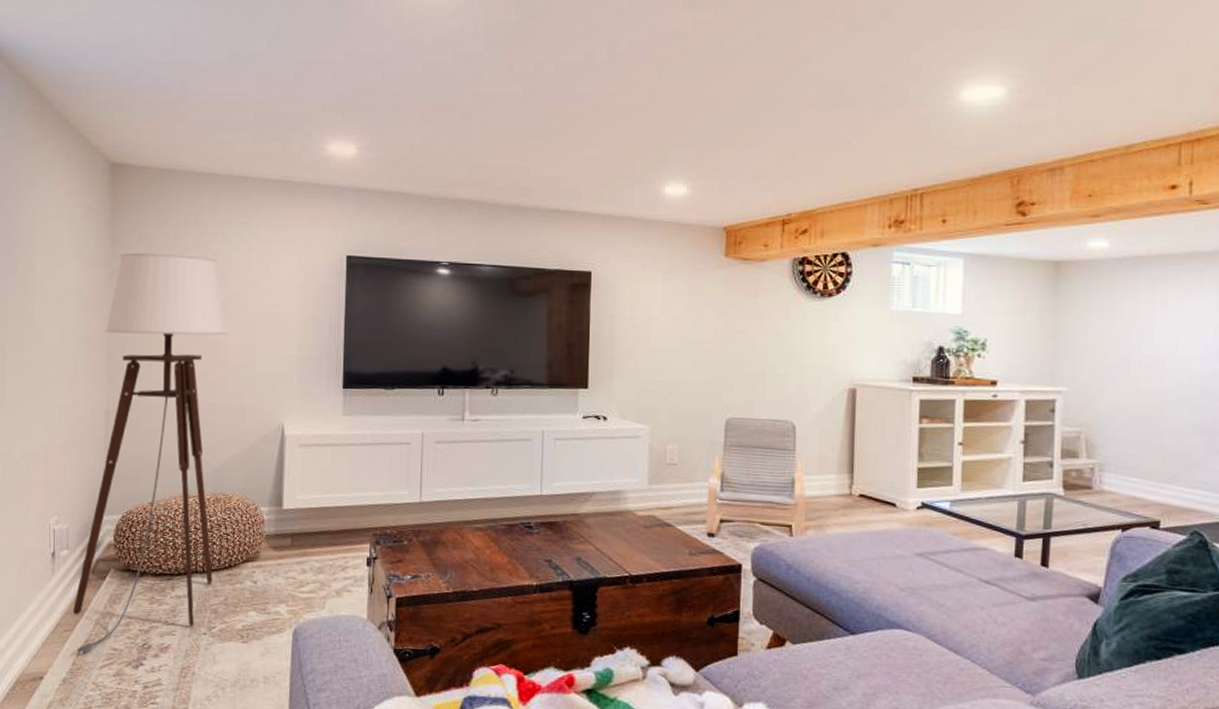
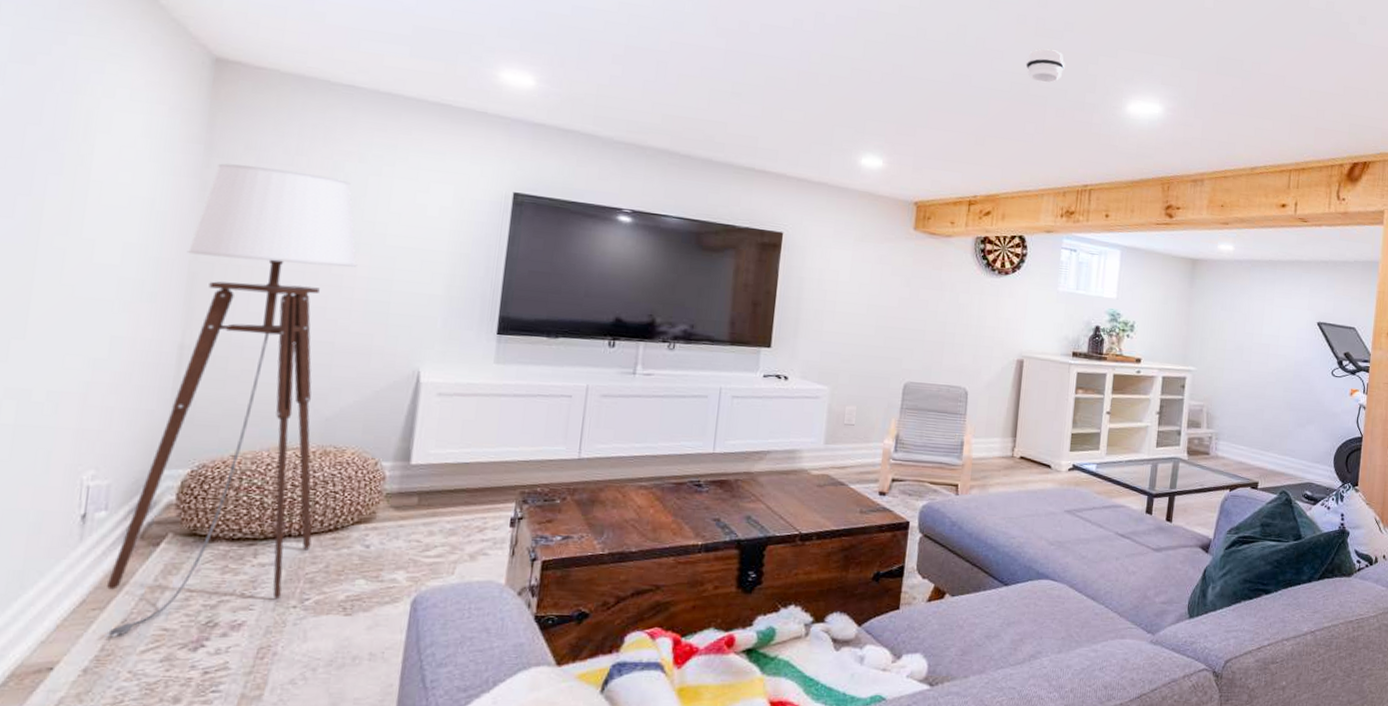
smoke detector: none [836,42,882,80] -> present [1025,48,1065,83]

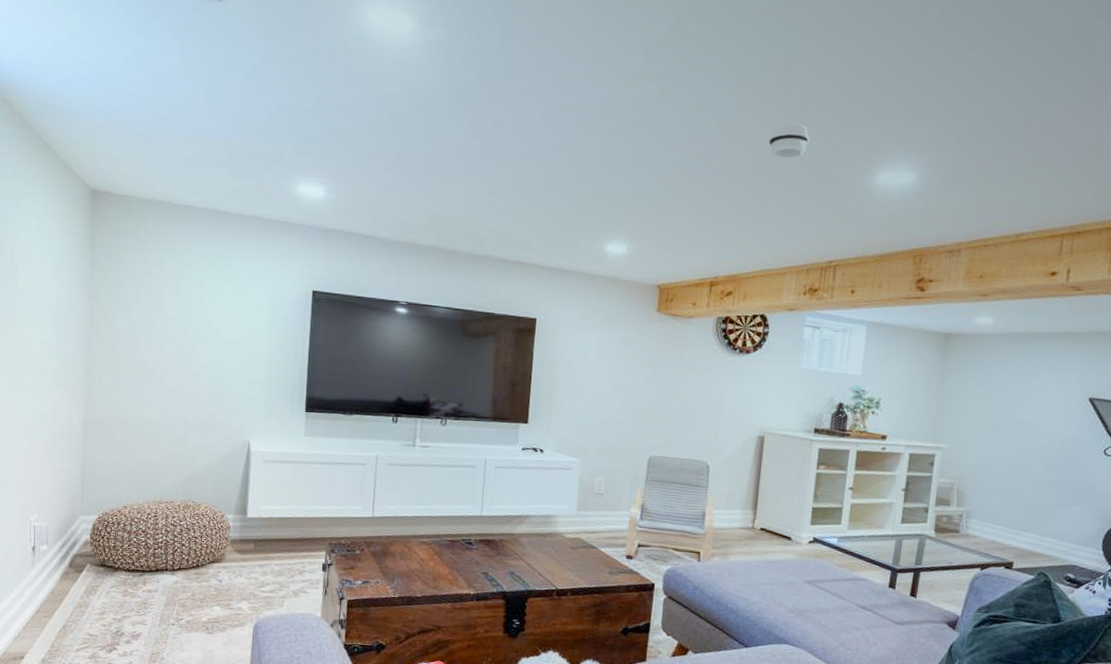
floor lamp: present [104,163,356,638] -> none [52,276,199,638]

